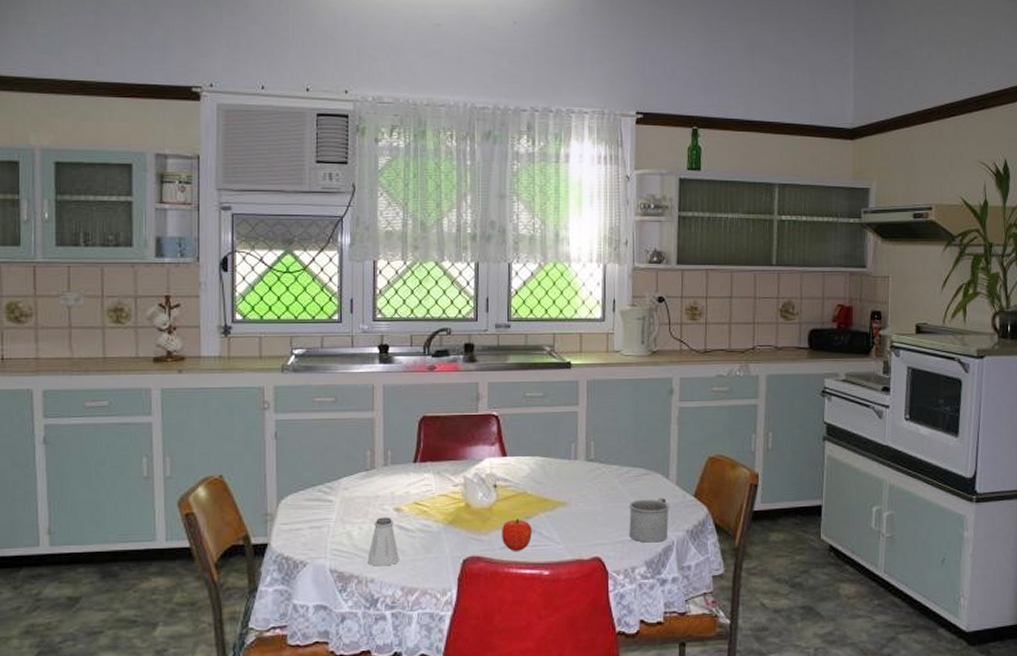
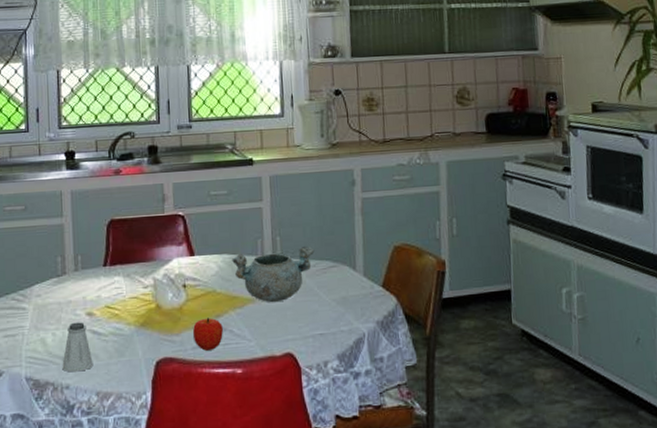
decorative bowl: none [545,452,628,507] -> present [232,245,315,303]
mug: present [629,497,670,543] -> none [318,289,359,336]

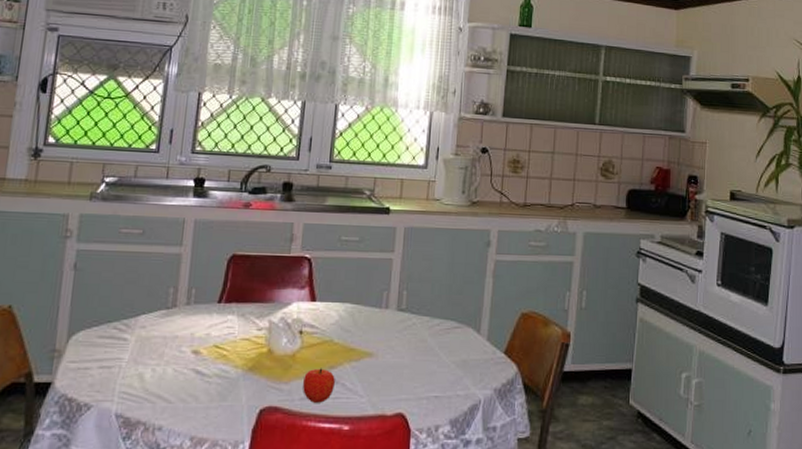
saltshaker: present [62,322,93,372] -> none [157,359,192,413]
decorative bowl: present [232,245,315,303] -> none [354,303,441,359]

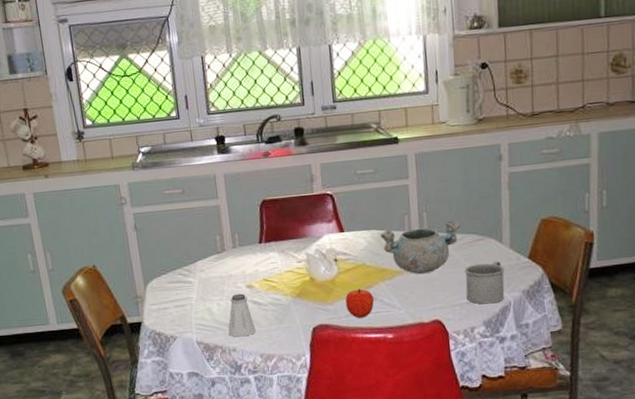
saltshaker: none [157,359,192,413] -> present [228,293,256,337]
decorative bowl: none [354,303,441,359] -> present [380,220,461,275]
mug: none [435,352,479,400] -> present [464,261,505,304]

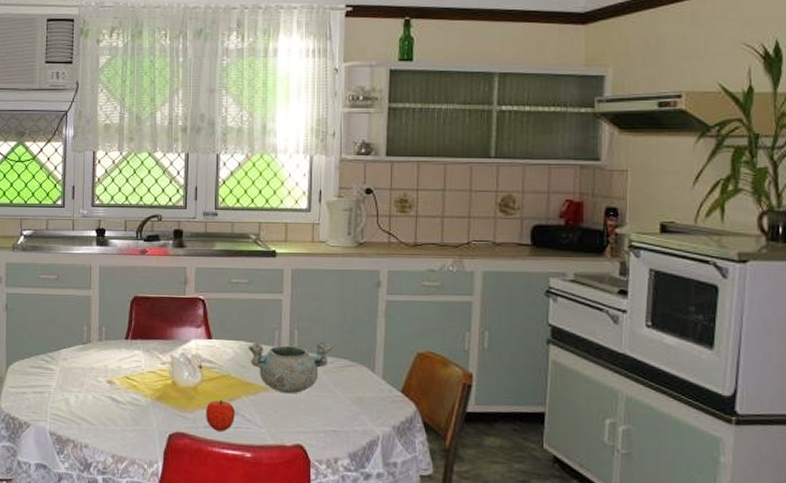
saltshaker: present [228,293,256,337] -> none [82,388,111,434]
mug: present [464,261,505,304] -> none [332,390,375,436]

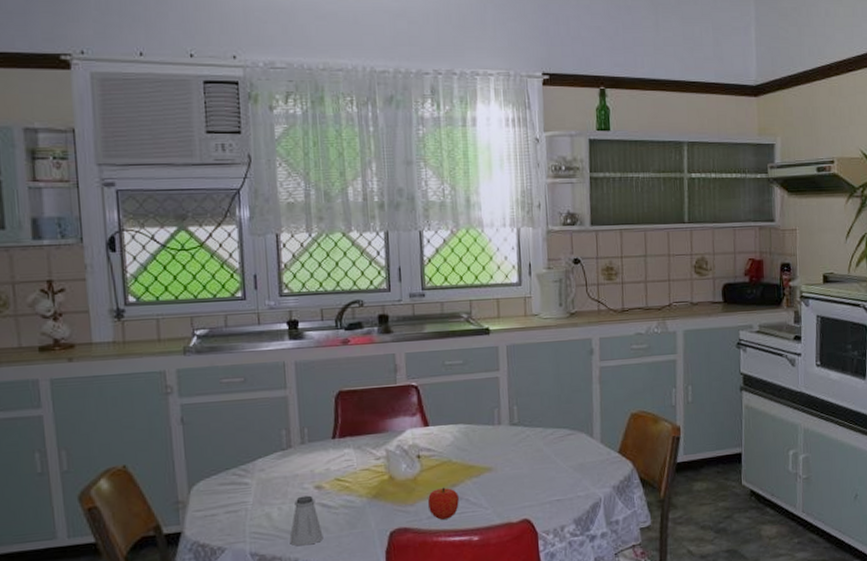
saltshaker: none [82,388,111,434] -> present [289,495,324,546]
decorative bowl: present [248,341,333,394] -> none [468,414,552,471]

